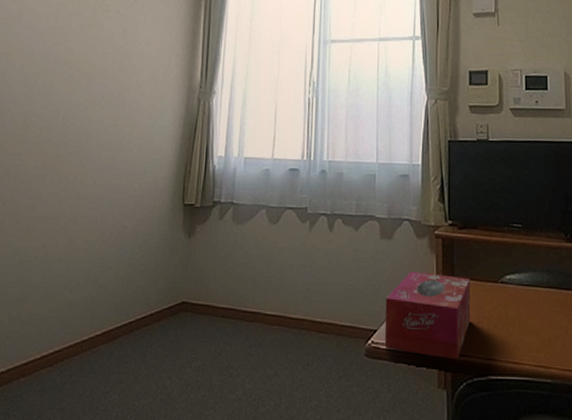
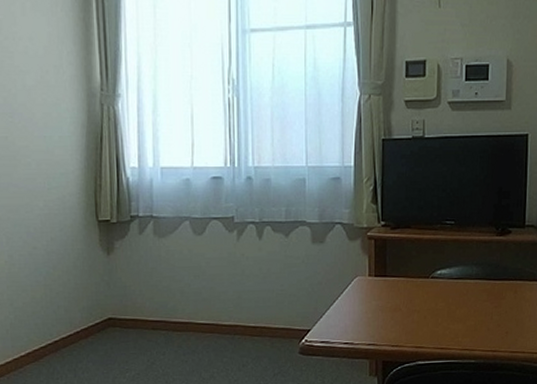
tissue box: present [384,271,471,359] -> none [318,273,402,350]

